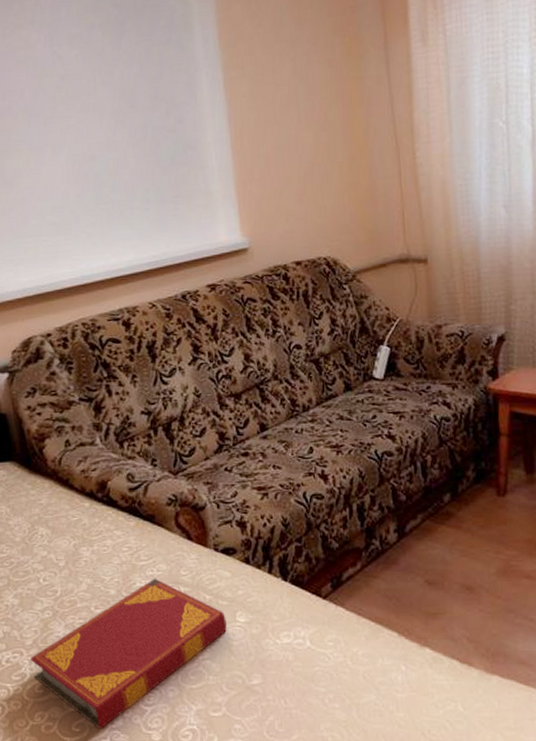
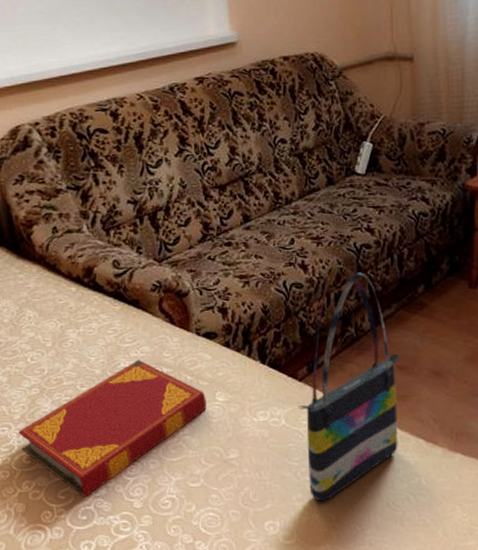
tote bag: none [323,474,431,732] -> present [298,265,401,502]

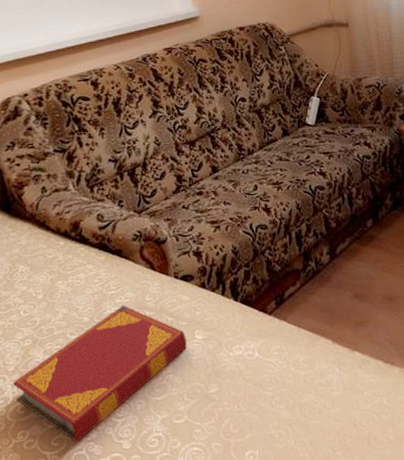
tote bag: present [298,265,401,502] -> none [269,206,361,428]

